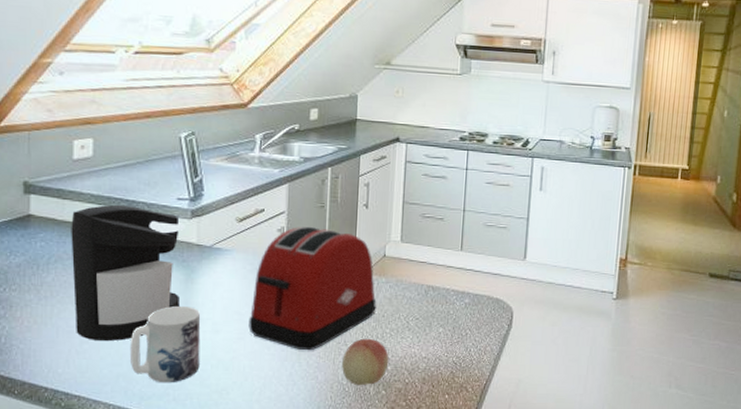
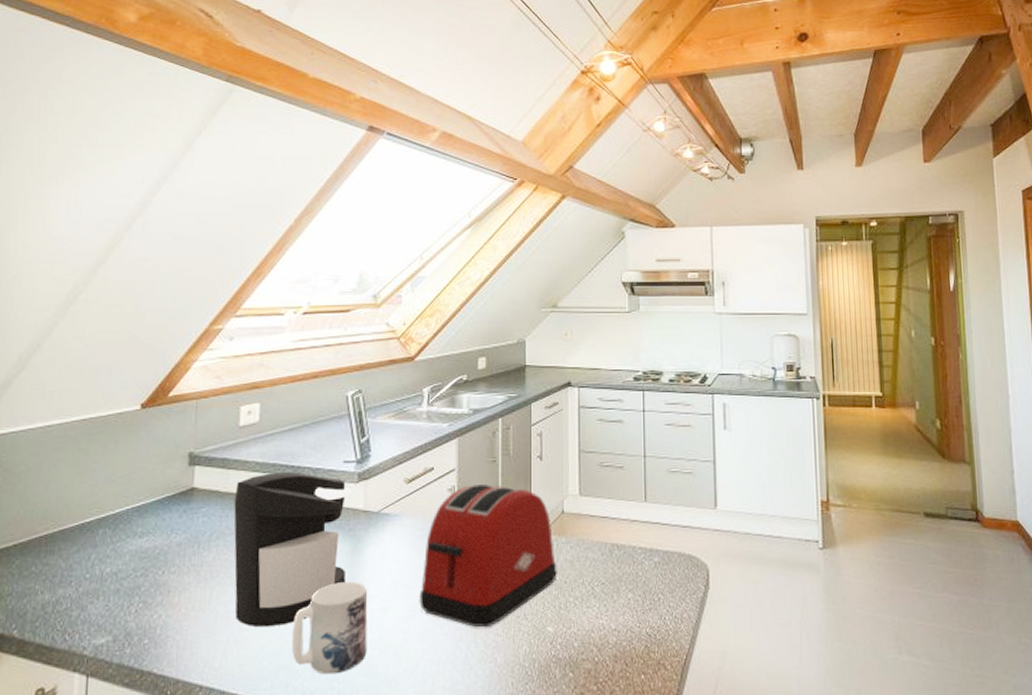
fruit: present [342,338,389,386] -> none [523,609,575,668]

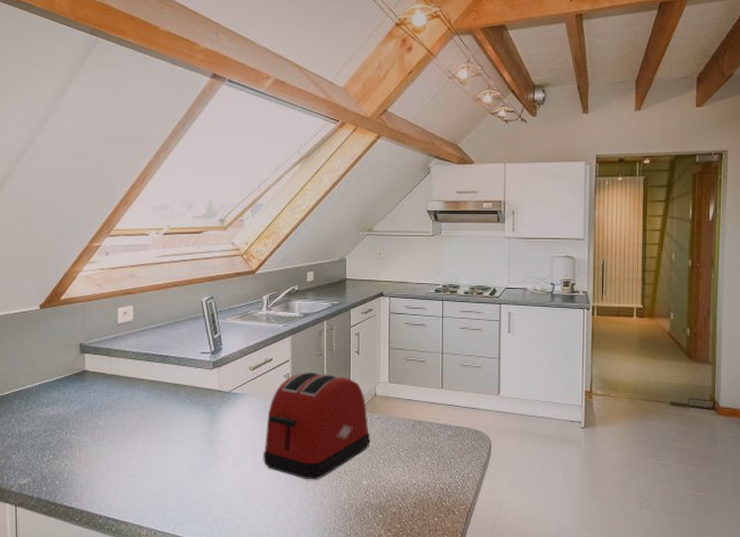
coffee maker: present [234,471,352,628] -> none [117,359,208,475]
mug: present [291,582,368,675] -> none [166,444,224,510]

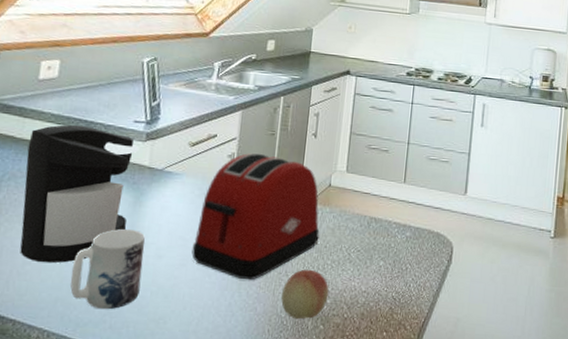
coffee maker: none [117,359,208,475] -> present [20,124,139,263]
mug: none [166,444,224,510] -> present [70,229,145,310]
fruit: none [343,468,384,511] -> present [281,269,329,320]

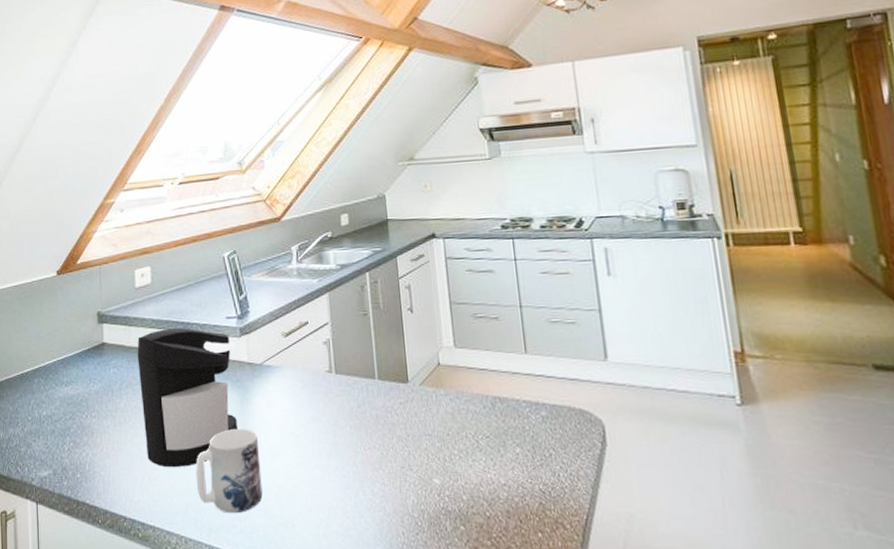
toaster: present [191,152,320,281] -> none [305,336,439,477]
fruit: present [281,269,329,320] -> none [409,461,463,520]

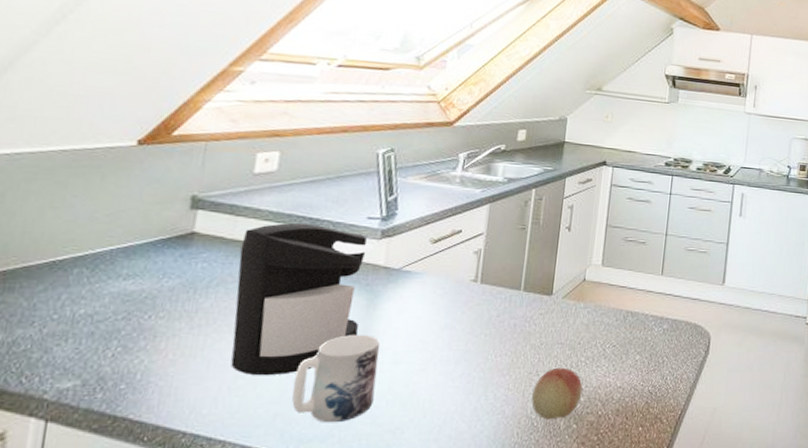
fruit: none [409,461,463,520] -> present [531,367,583,420]

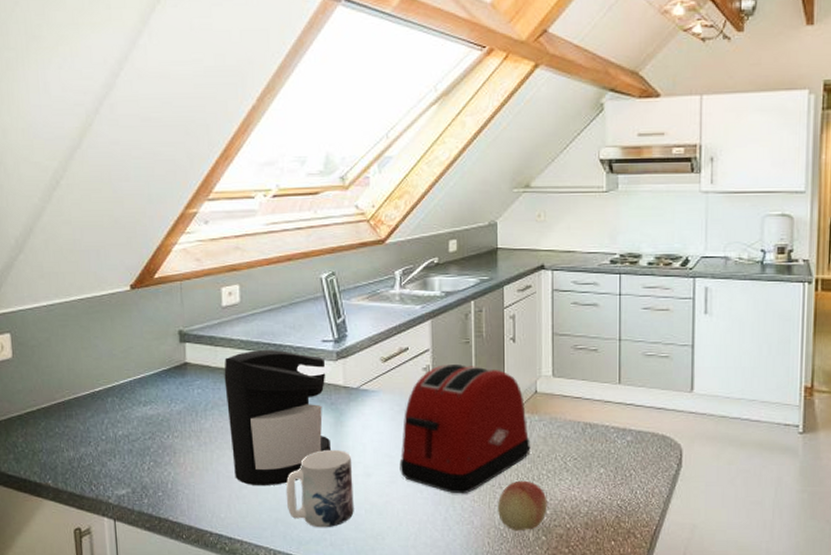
toaster: none [433,248,573,382] -> present [399,363,531,494]

